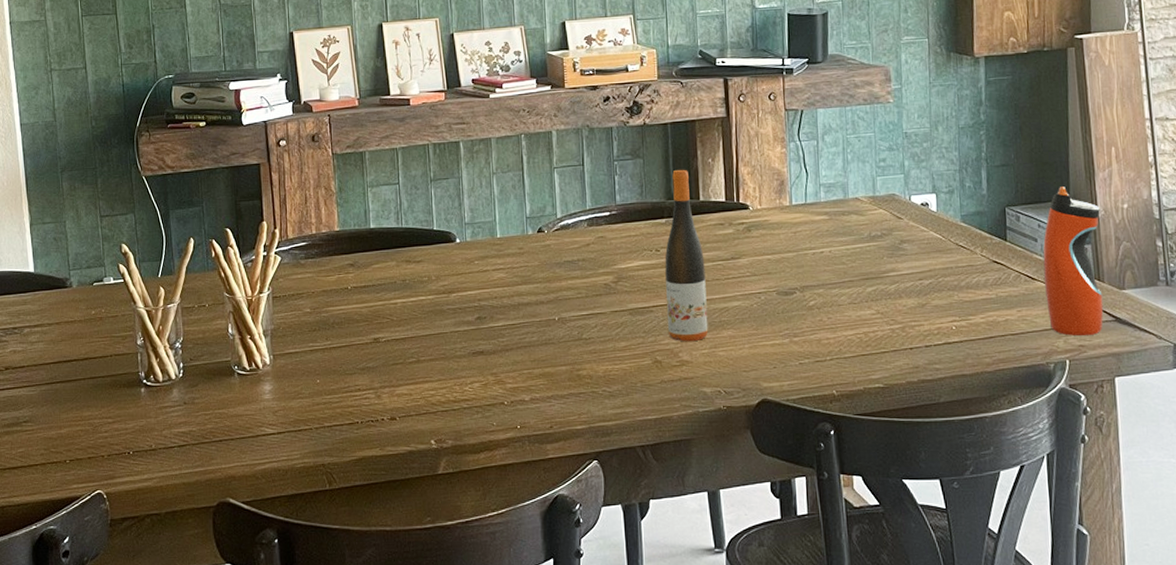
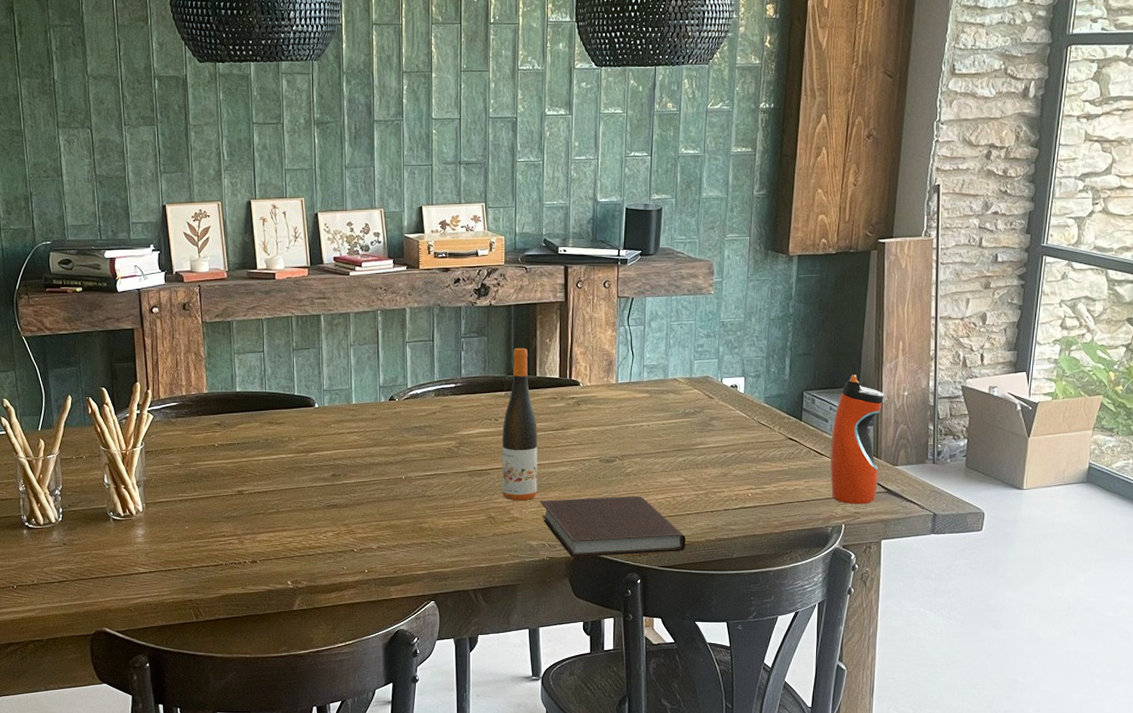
notebook: none [712,333,884,407] -> present [540,496,685,558]

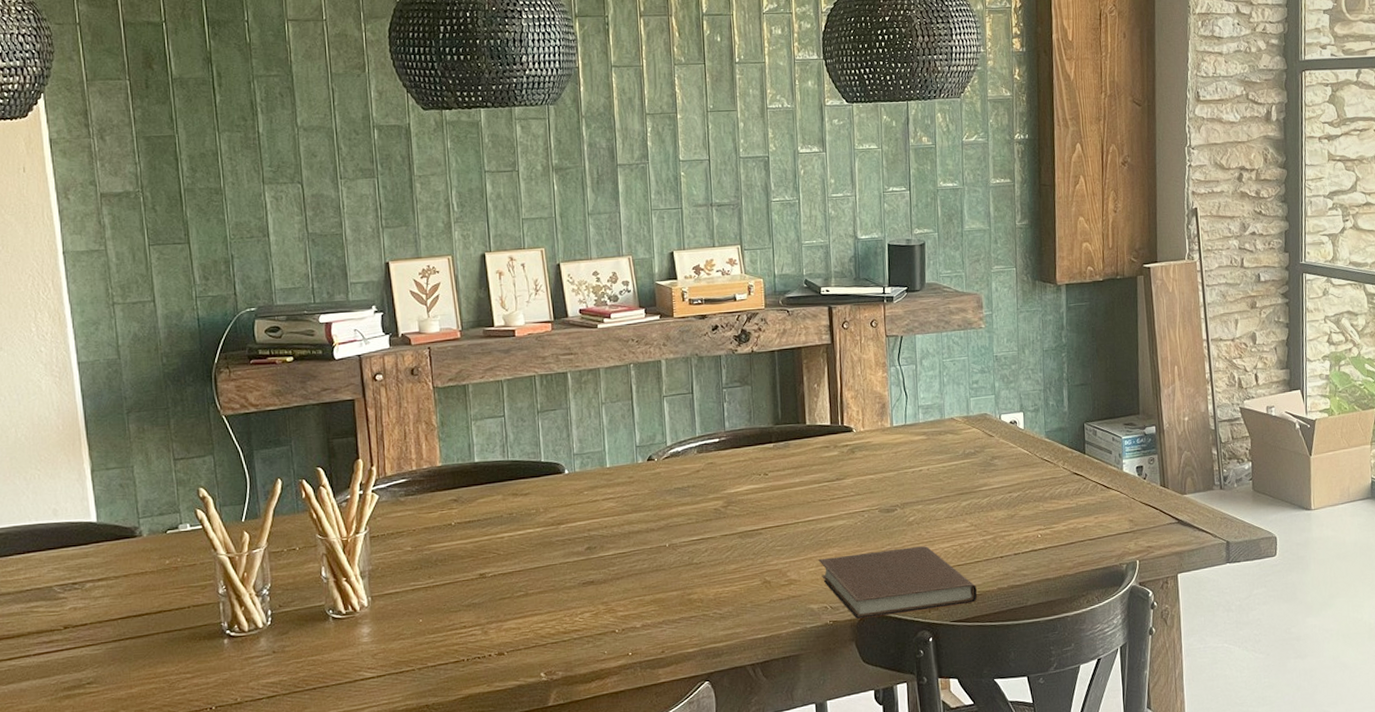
wine bottle: present [501,347,537,501] -> none [773,395,815,562]
water bottle: present [830,375,884,505] -> none [1116,403,1168,538]

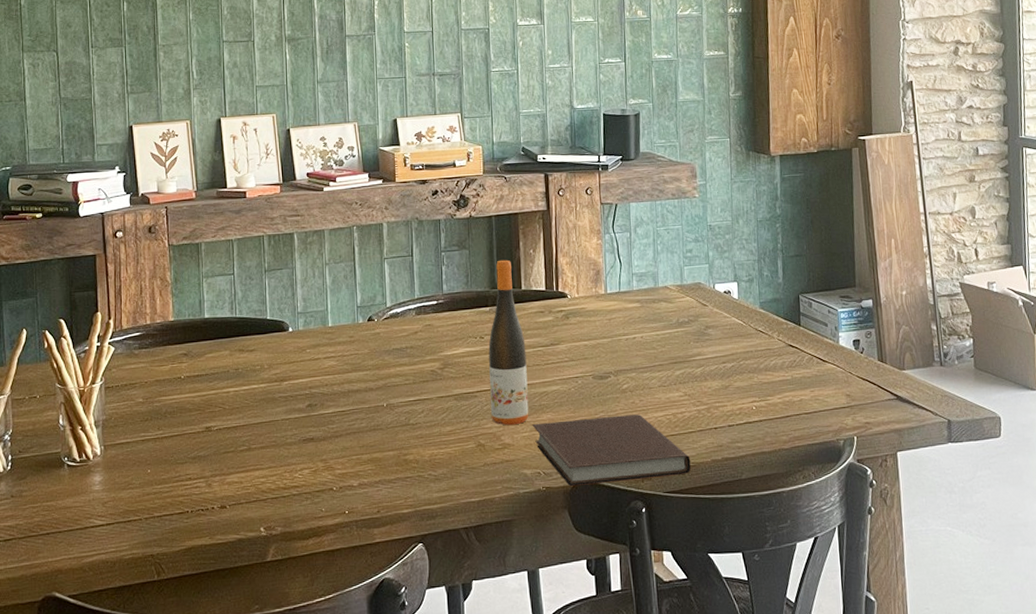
wine bottle: none [773,395,815,562] -> present [488,259,529,426]

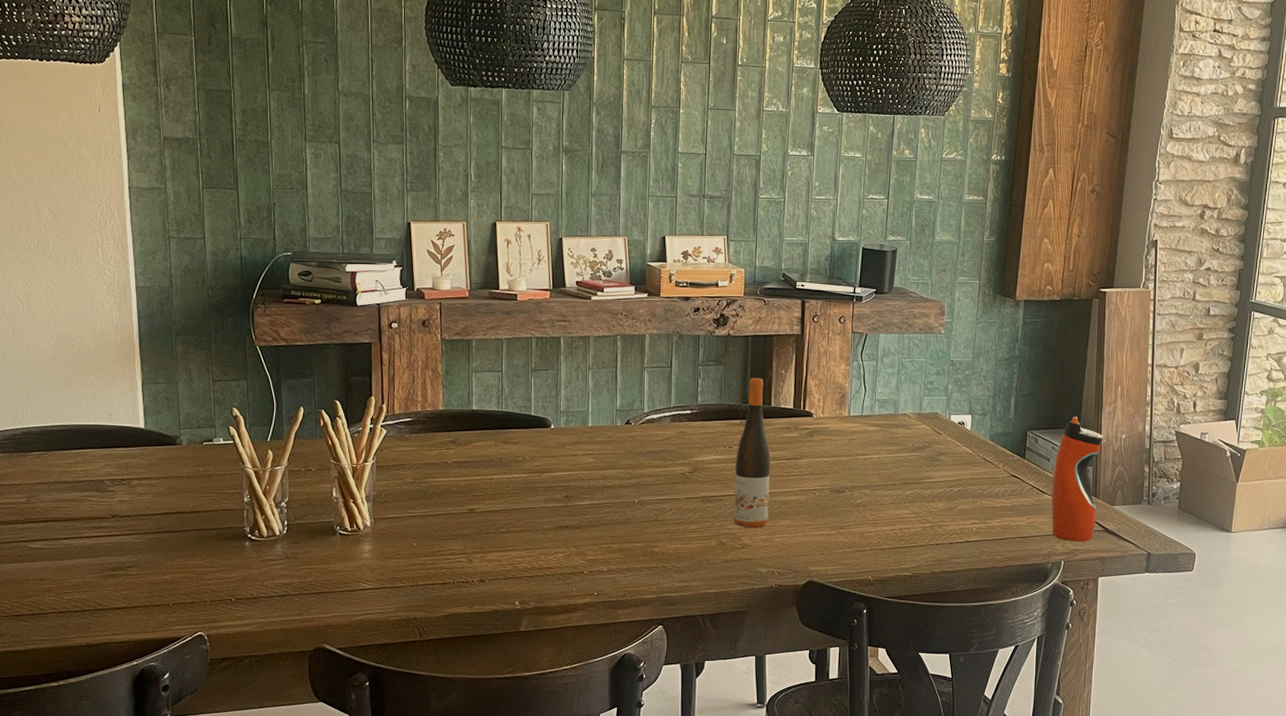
notebook: present [532,414,691,487] -> none [770,526,911,586]
water bottle: none [832,275,887,414] -> present [1051,416,1103,542]

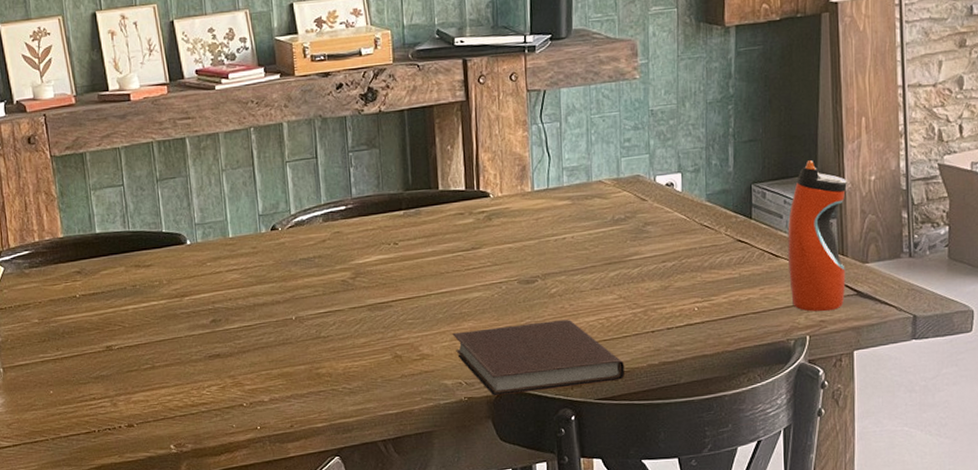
wine bottle: present [733,377,771,528] -> none [403,158,449,336]
notebook: none [770,526,911,586] -> present [452,320,624,397]

